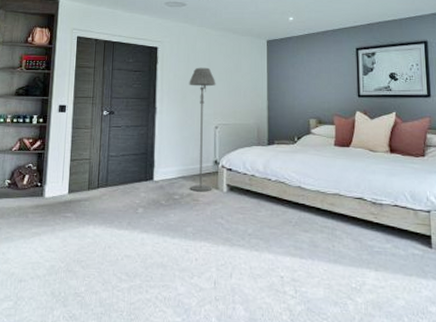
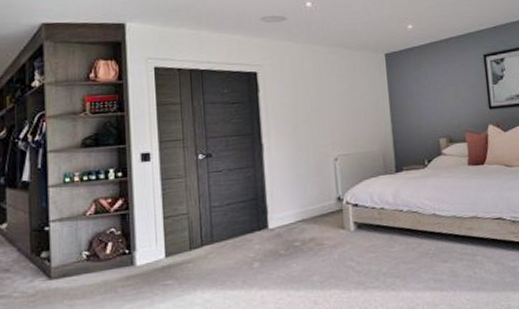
floor lamp: present [189,67,216,192] -> none [299,91,338,235]

